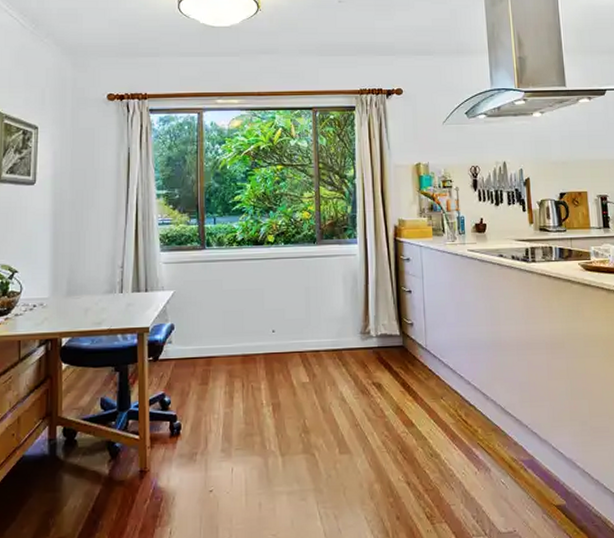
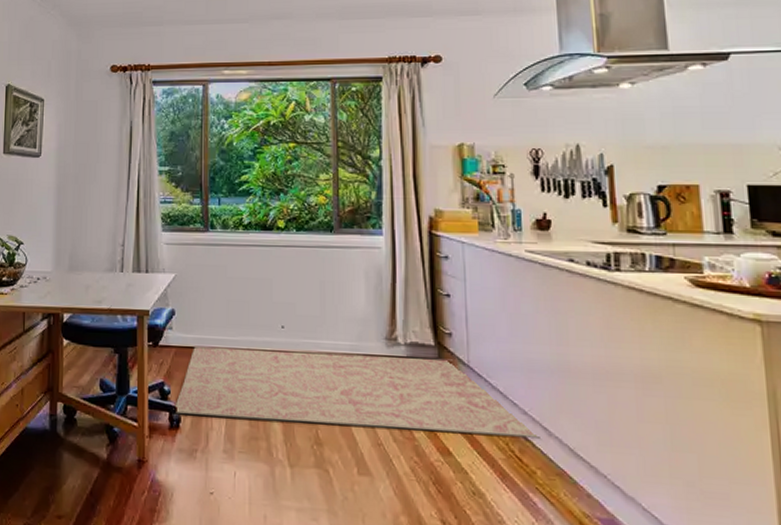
rug: none [173,345,480,421] -> present [173,347,540,438]

